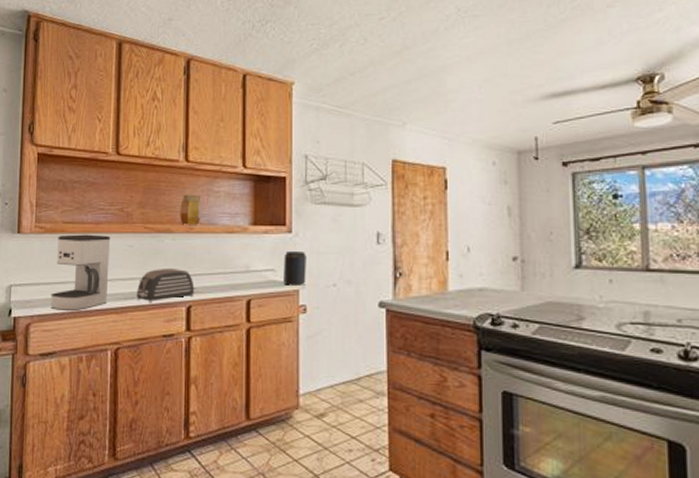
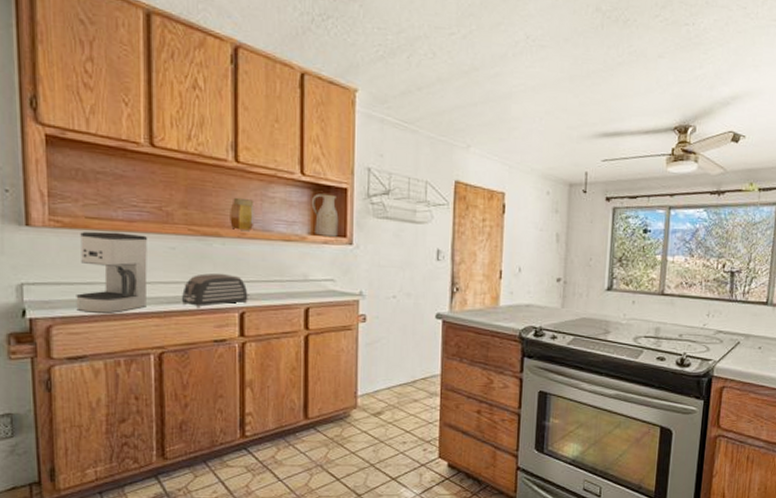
ceramic pitcher: none [252,184,278,227] -> present [311,193,339,238]
soda can: present [283,252,306,285] -> none [343,263,367,296]

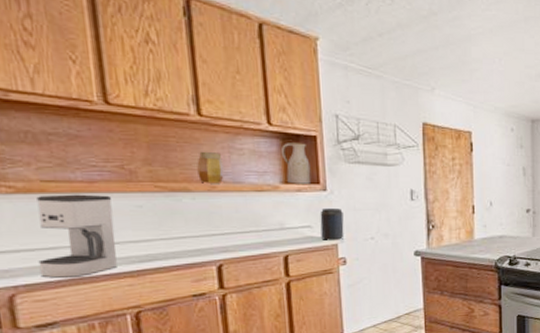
toaster: present [182,273,248,309] -> none [154,227,225,266]
soda can: none [343,263,367,296] -> present [320,208,345,240]

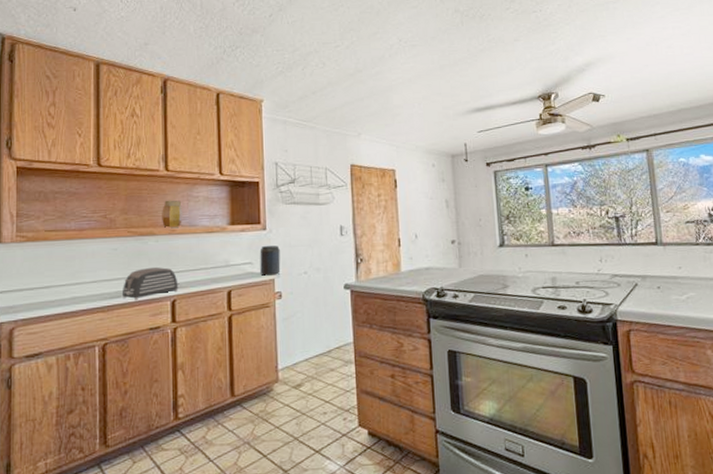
coffee maker: present [36,194,117,279] -> none [35,240,94,314]
toaster: none [154,227,225,266] -> present [123,267,178,301]
ceramic pitcher: present [280,143,312,185] -> none [229,188,254,226]

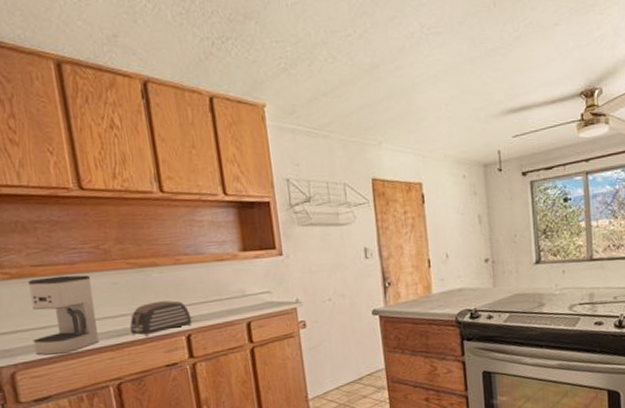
coffee maker: none [35,240,94,314] -> present [28,275,99,356]
jar: present [162,200,184,228] -> none [162,226,188,257]
soda can: present [260,246,281,276] -> none [277,272,303,305]

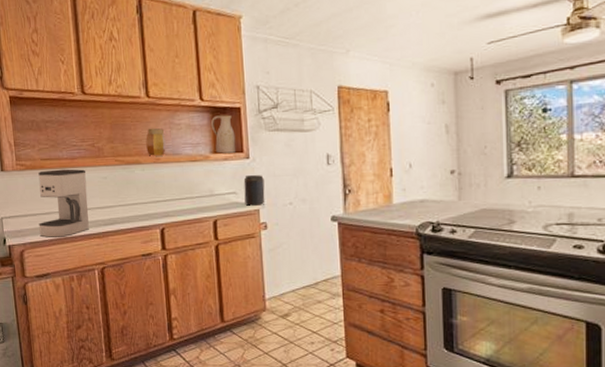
toaster: present [130,300,192,338] -> none [115,195,166,228]
jar: none [162,226,188,257] -> present [145,128,167,156]
ceramic pitcher: none [237,209,268,252] -> present [210,114,236,154]
soda can: none [277,272,303,305] -> present [243,175,265,206]

